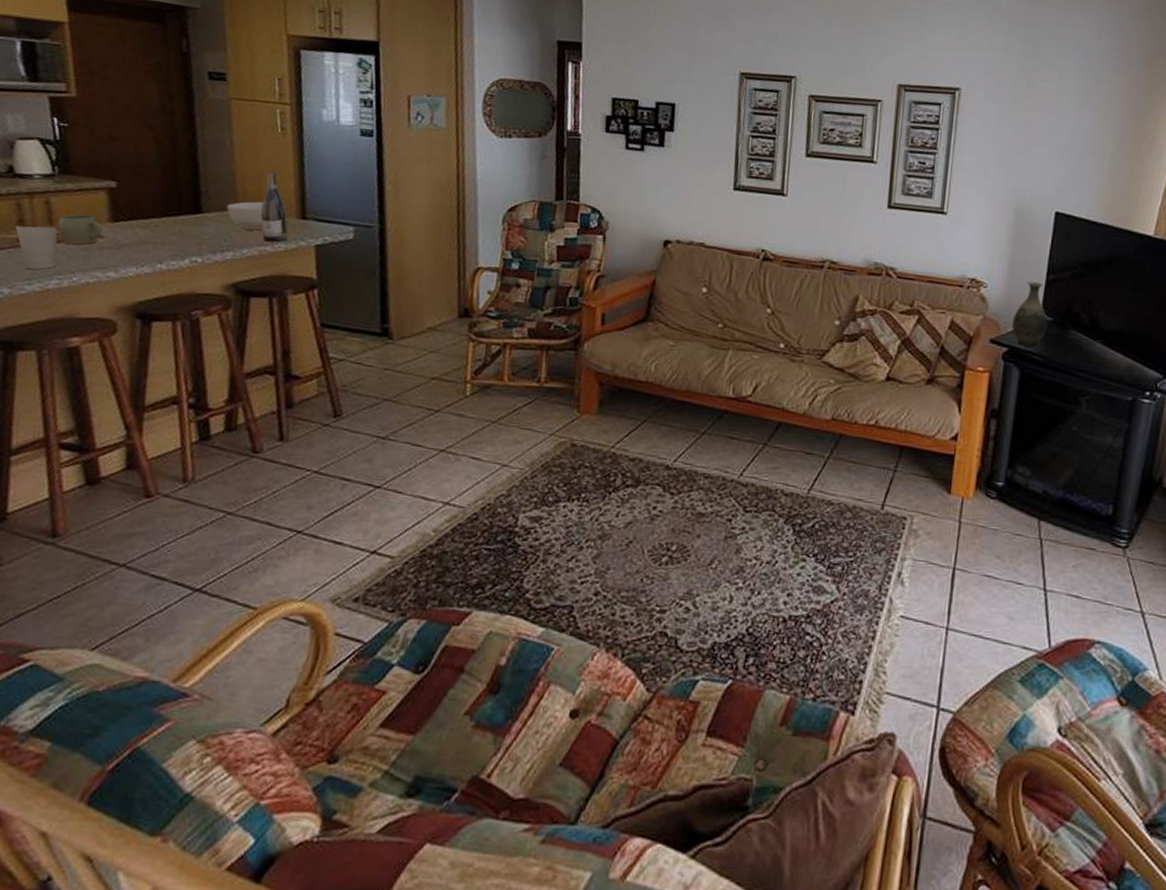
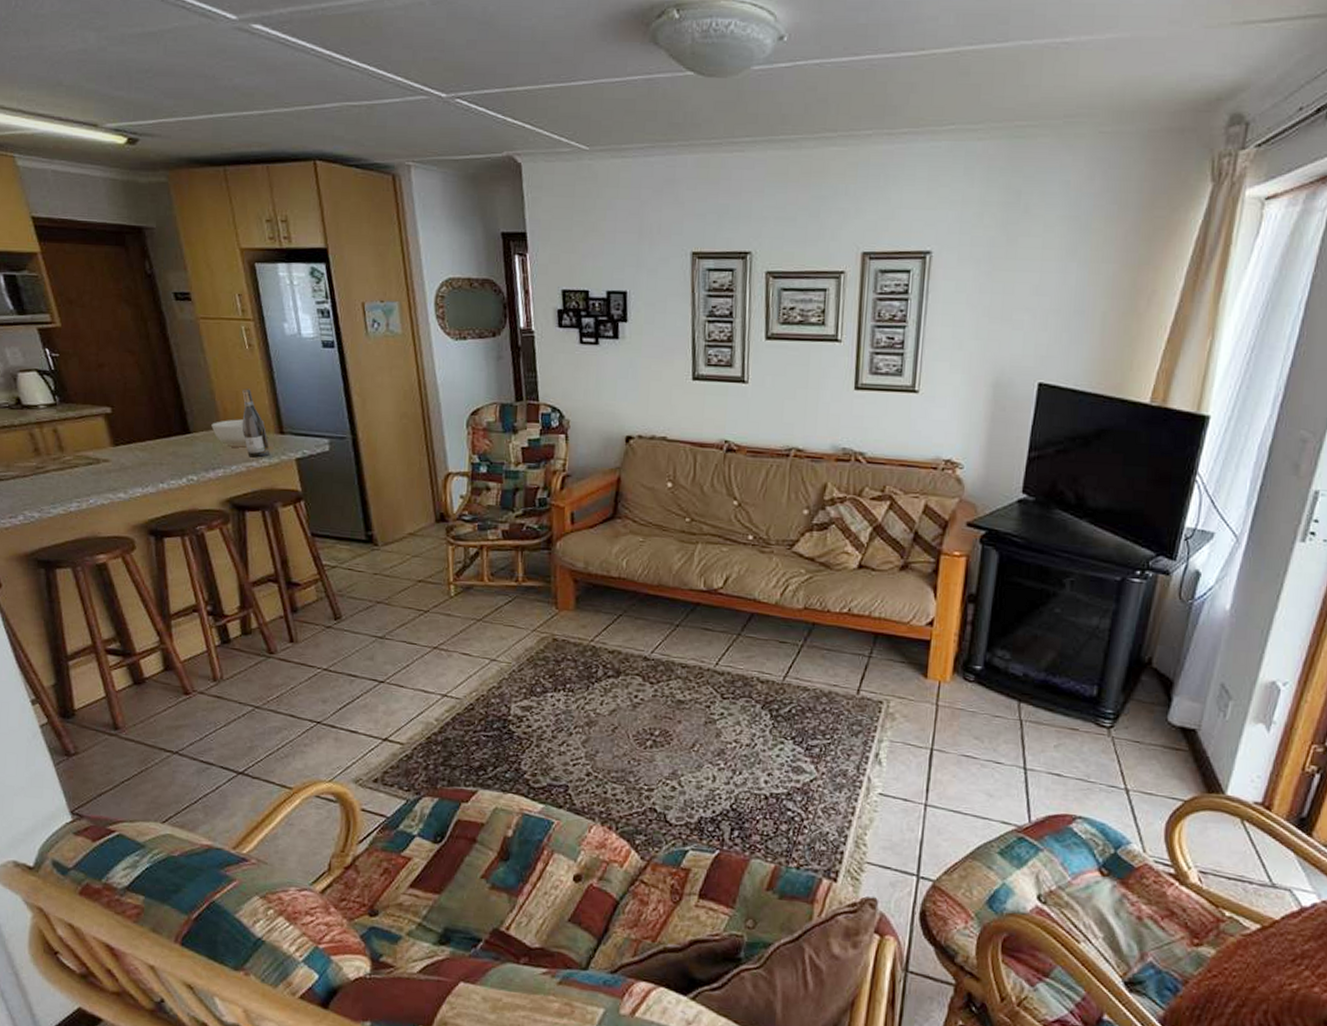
cup: present [15,225,58,270] -> none [33,453,74,495]
mug: present [58,214,103,245] -> none [68,439,107,469]
vase: present [1011,281,1048,348] -> none [990,459,1029,529]

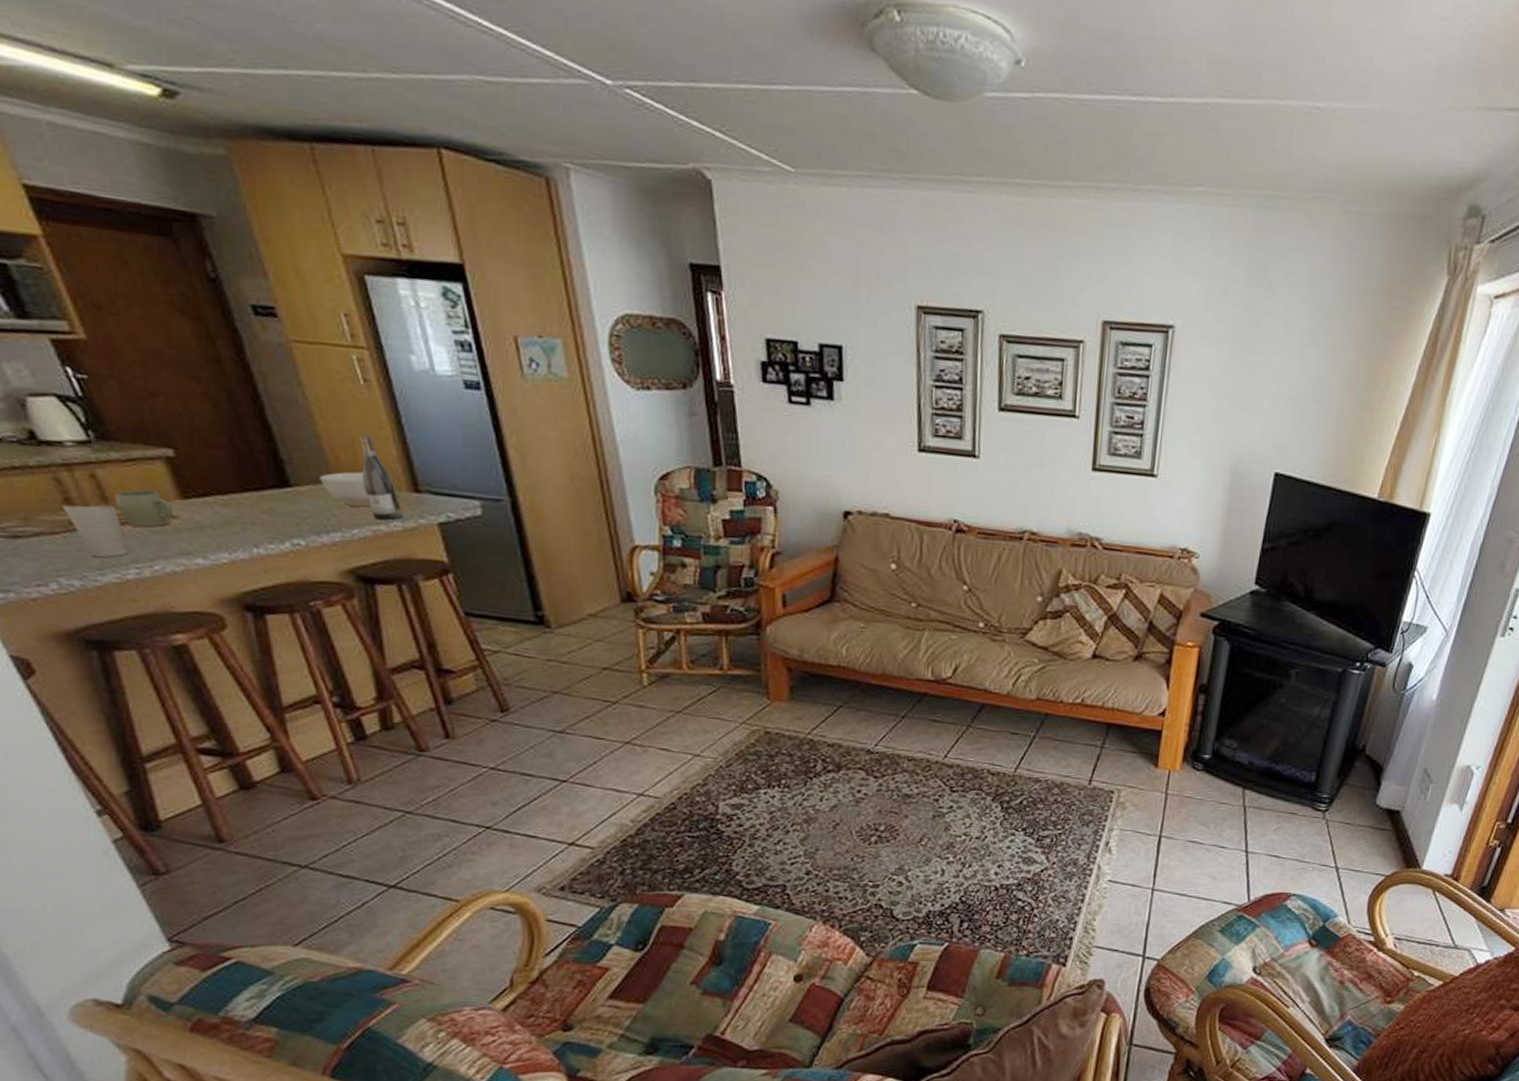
cup: none [33,453,74,495] -> present [63,505,129,558]
mug: none [68,439,107,469] -> present [116,489,174,527]

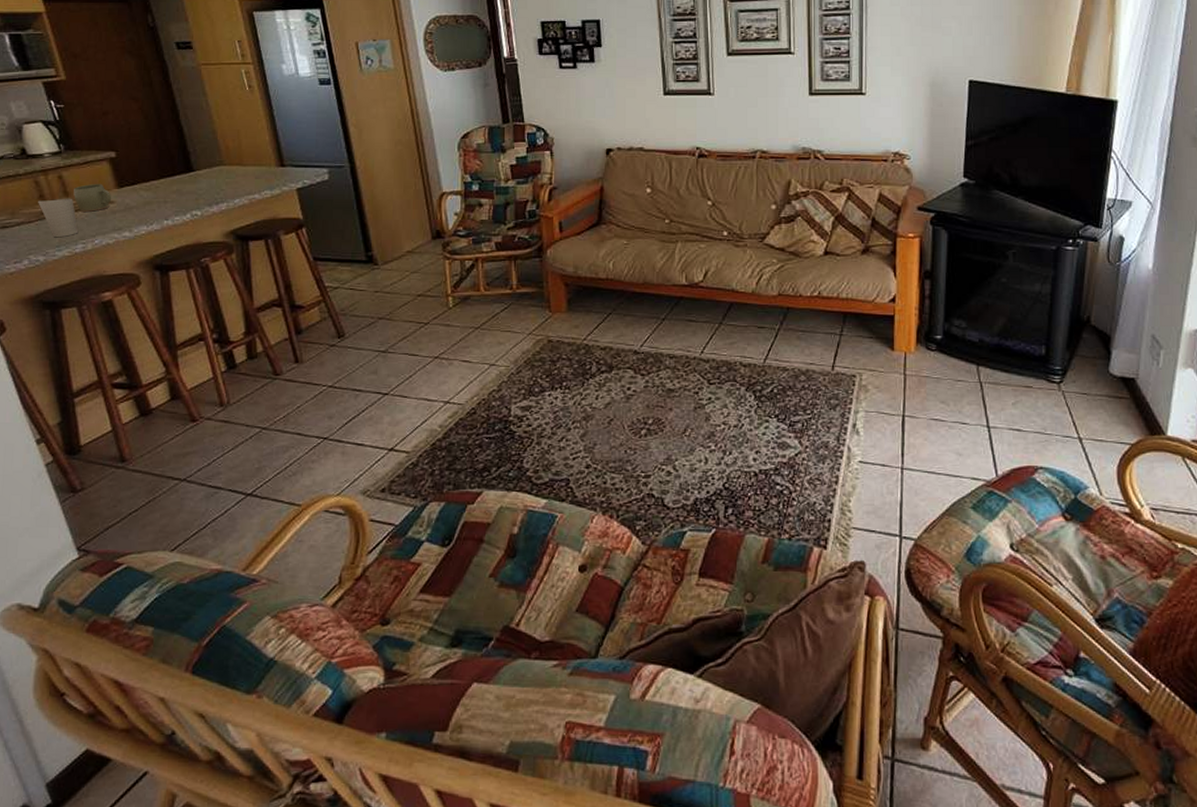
bowl: present [320,471,393,508] -> none [214,155,266,182]
wine bottle: present [360,434,404,521] -> none [243,127,272,190]

